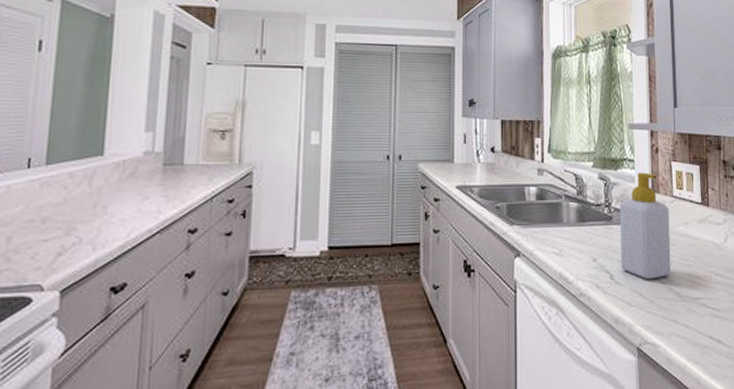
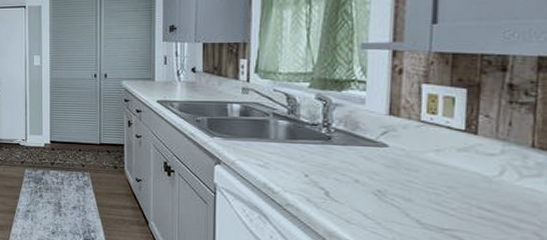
soap bottle: present [620,172,671,280] -> none [339,94,413,203]

